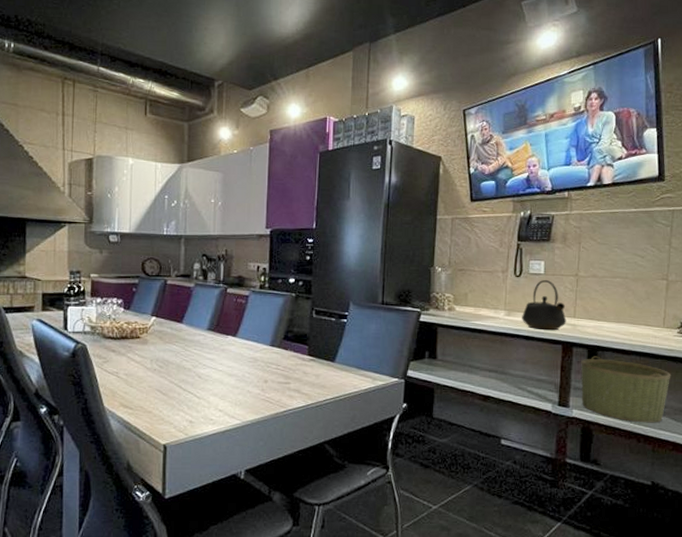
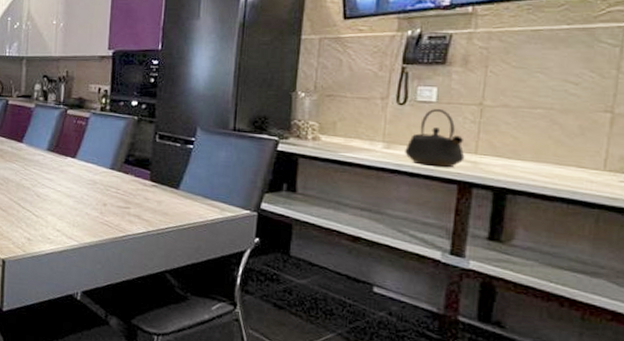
basket: present [581,356,671,423] -> none [482,200,614,286]

